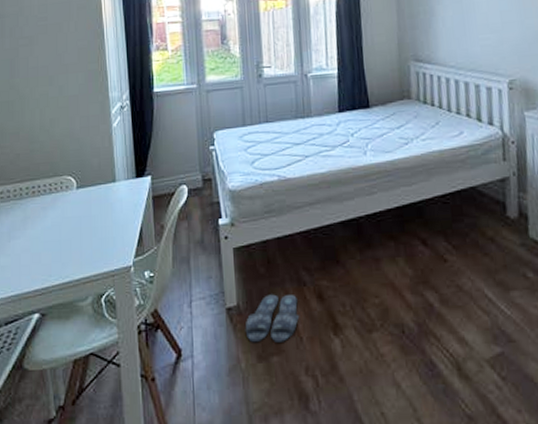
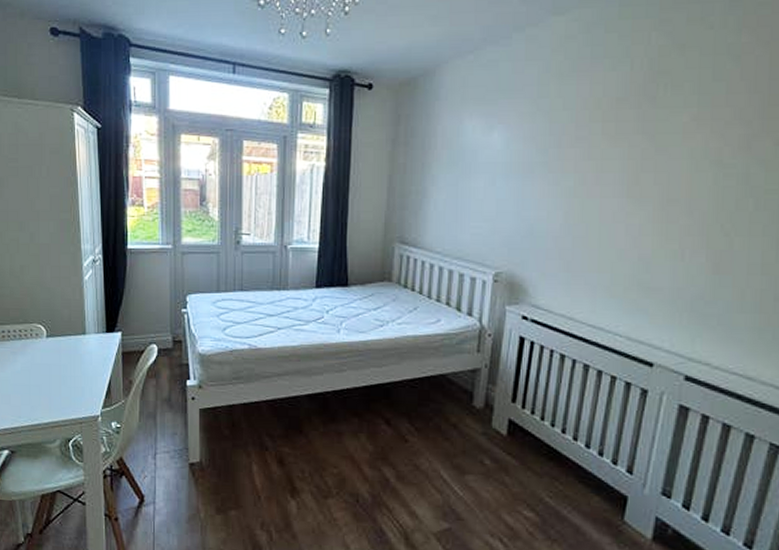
slippers: present [245,294,300,344] -> none [206,455,260,500]

